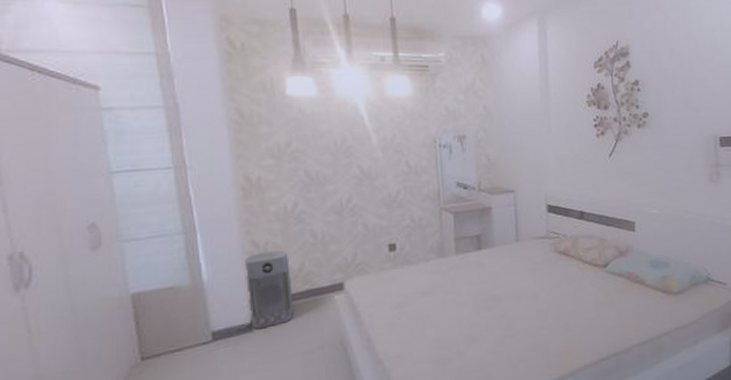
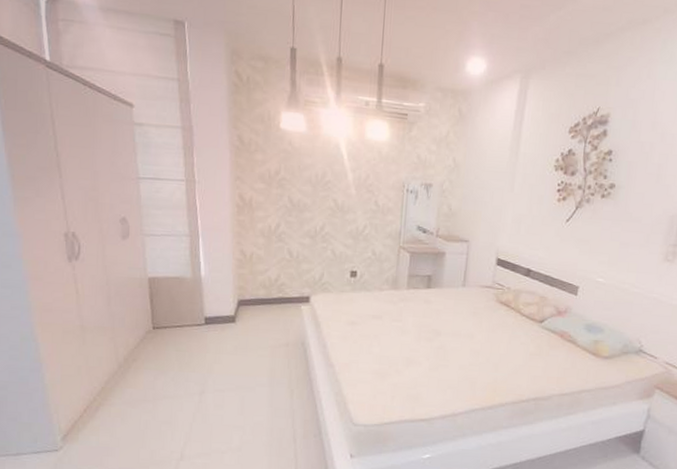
air purifier: present [245,250,294,330] -> none [233,260,269,322]

